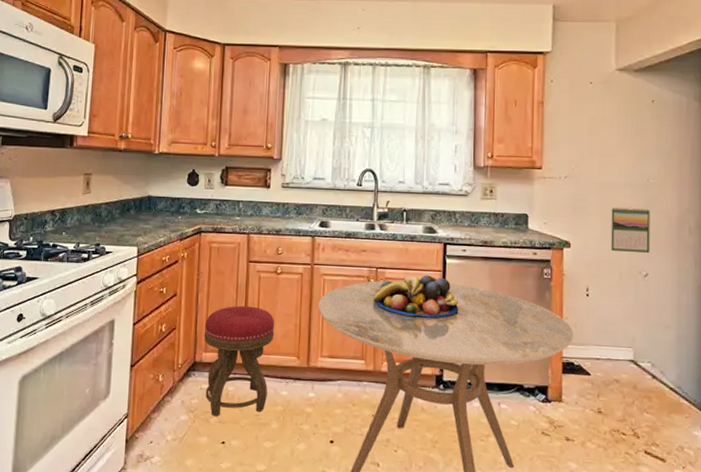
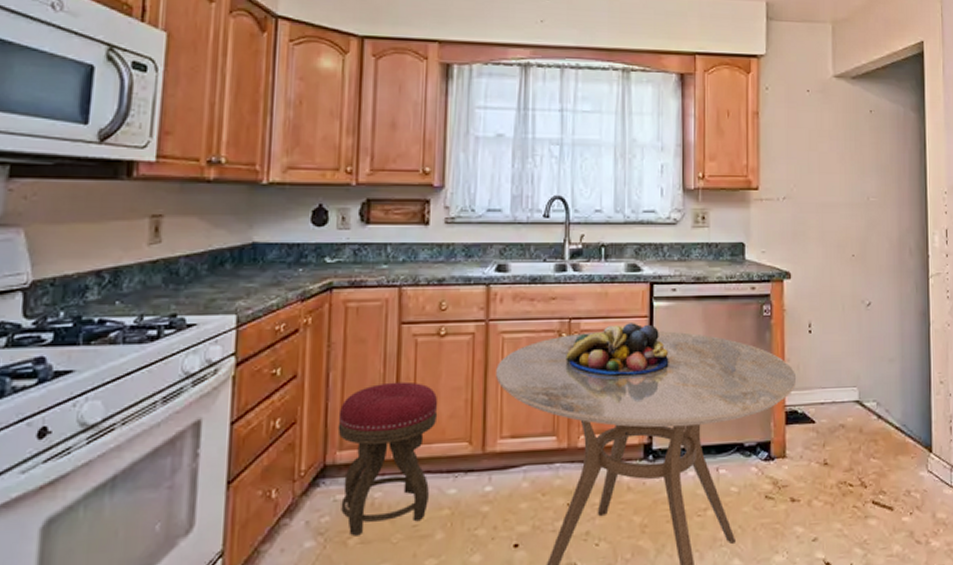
calendar: present [610,206,650,254] -> none [832,229,872,280]

